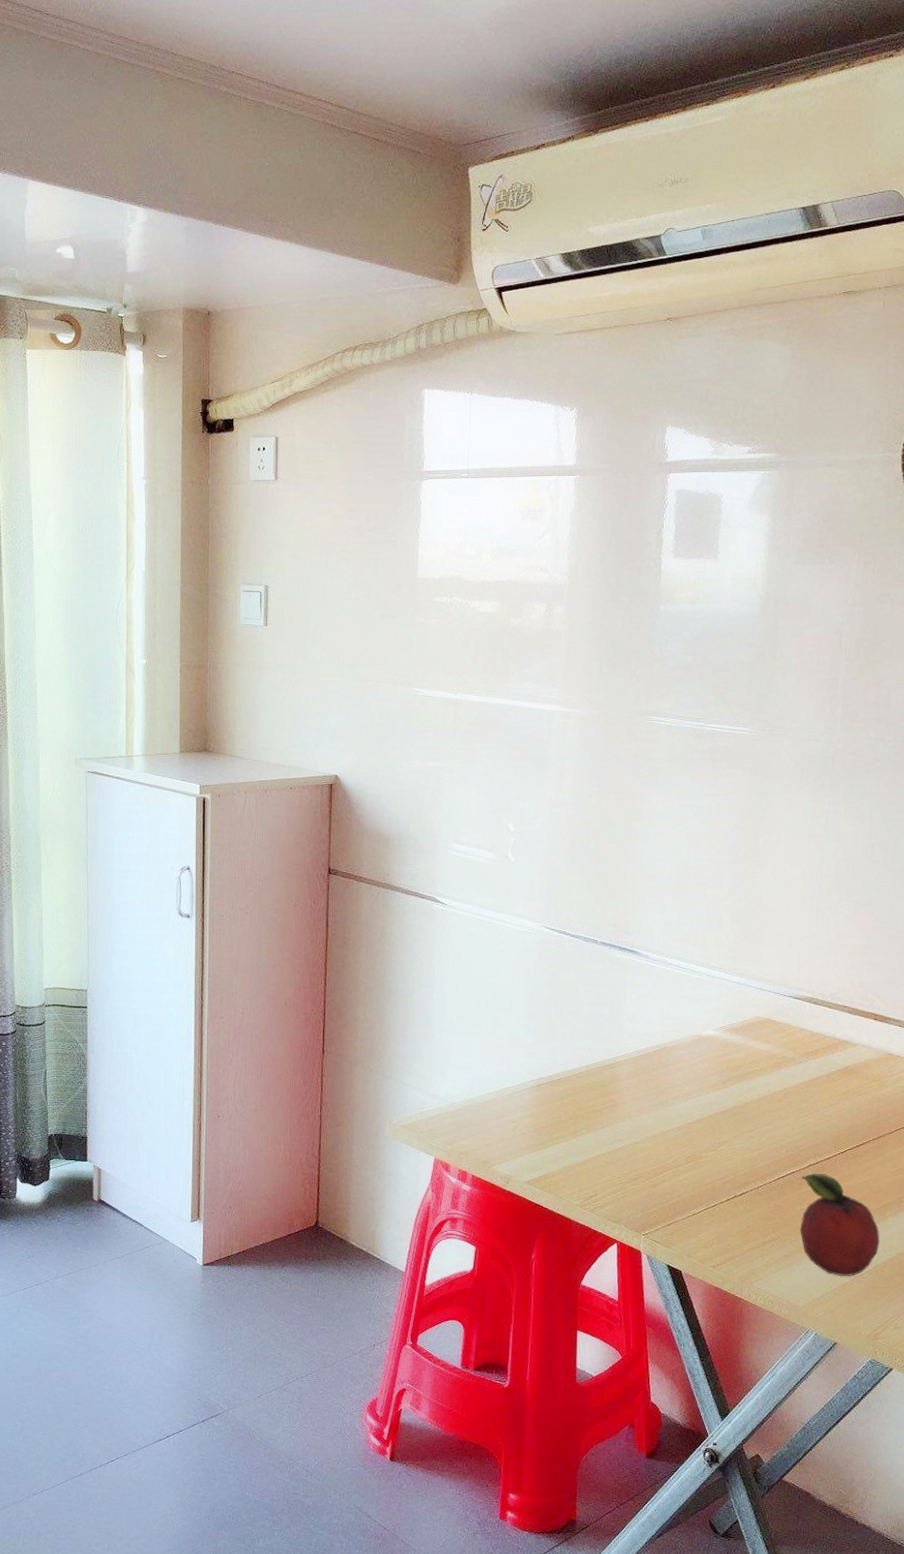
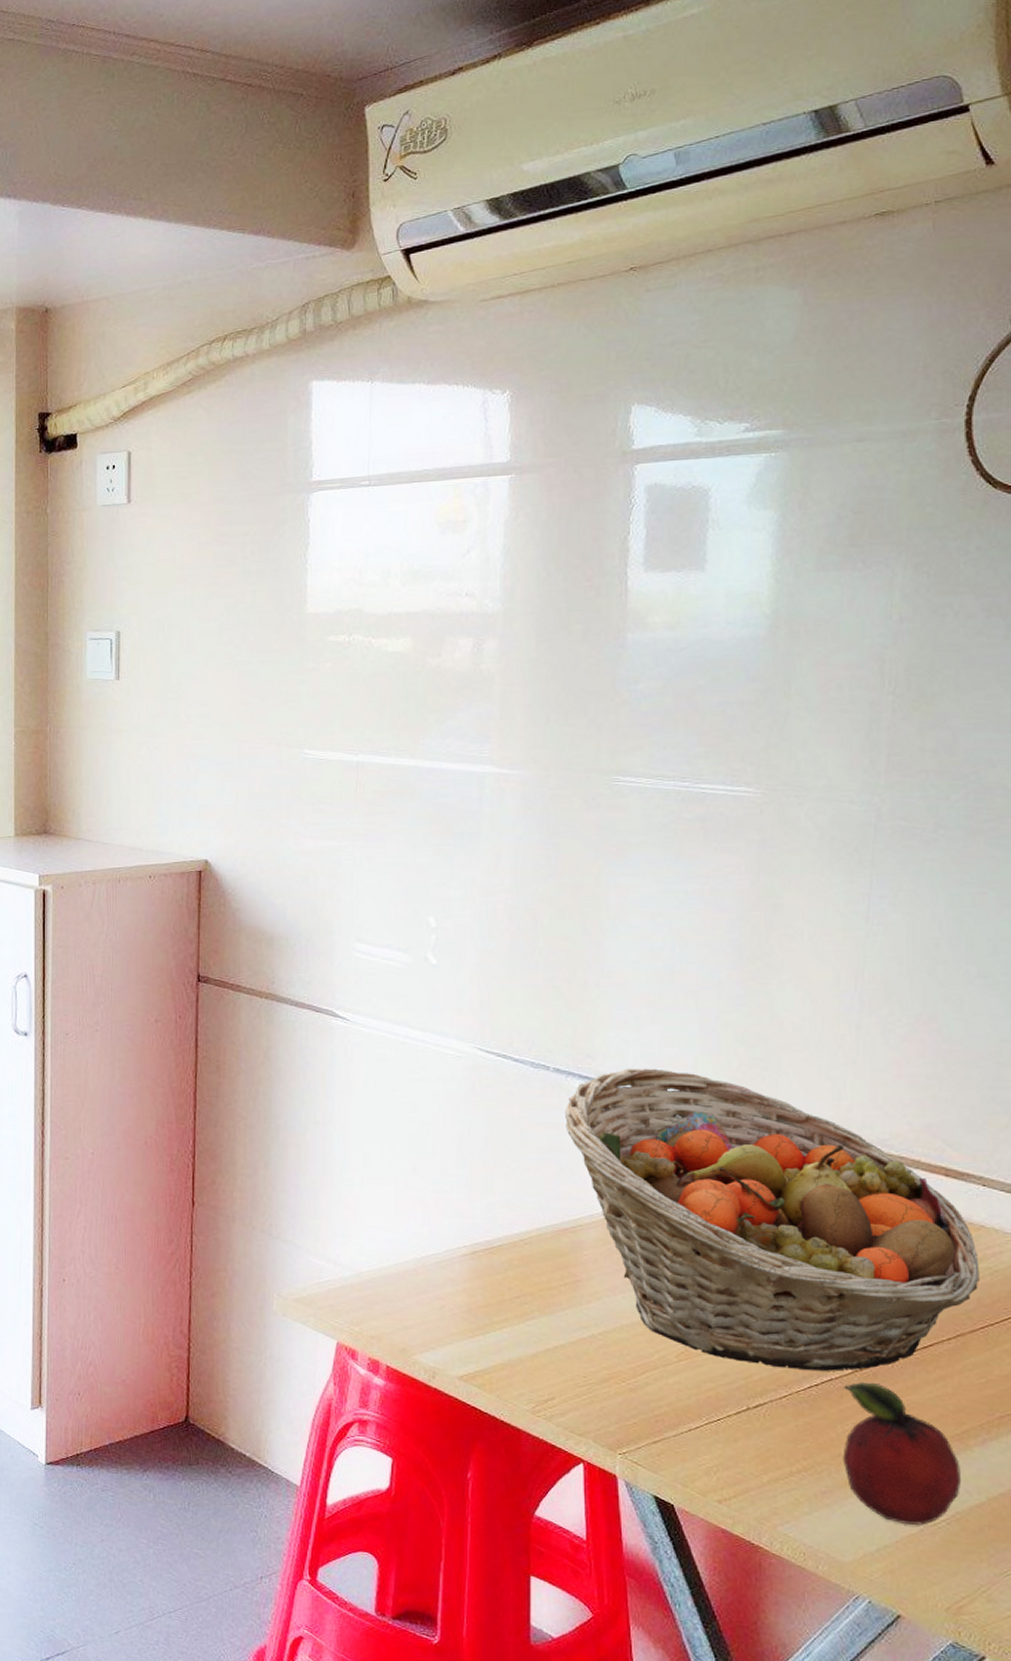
fruit basket: none [608,941,896,1166] -> present [564,1068,979,1371]

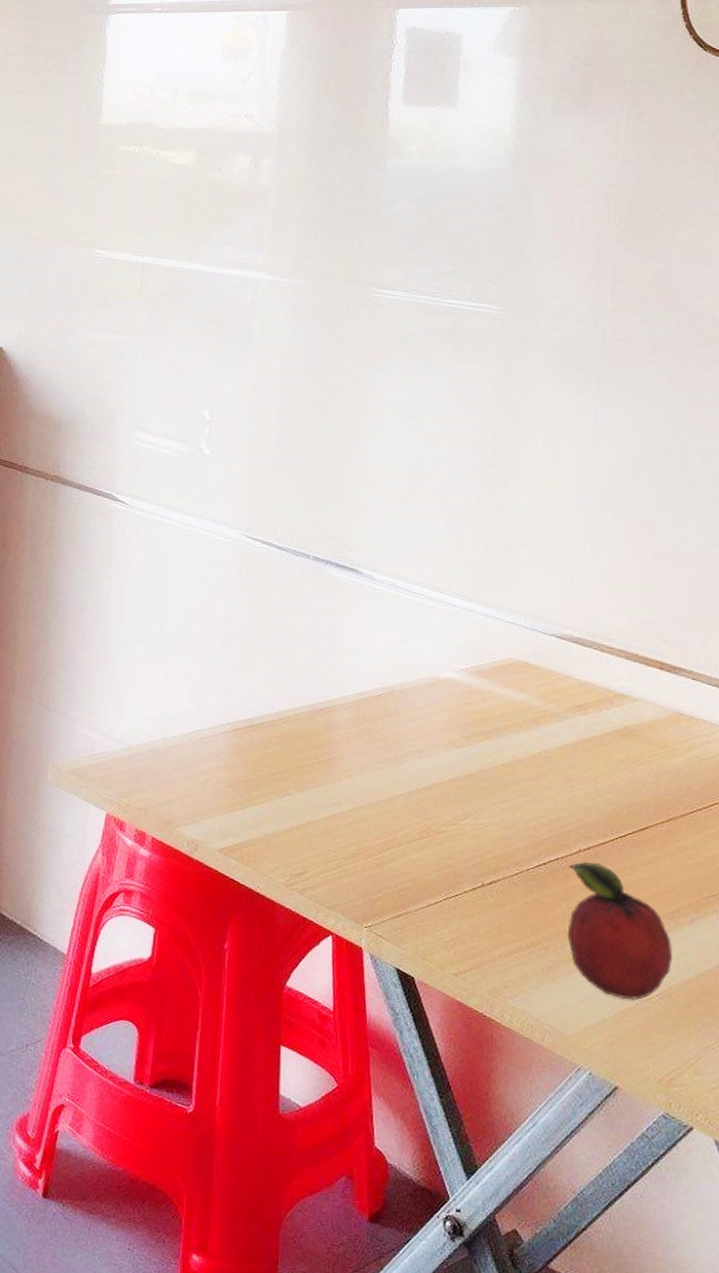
fruit basket: present [564,1068,979,1371] -> none [322,559,689,851]

